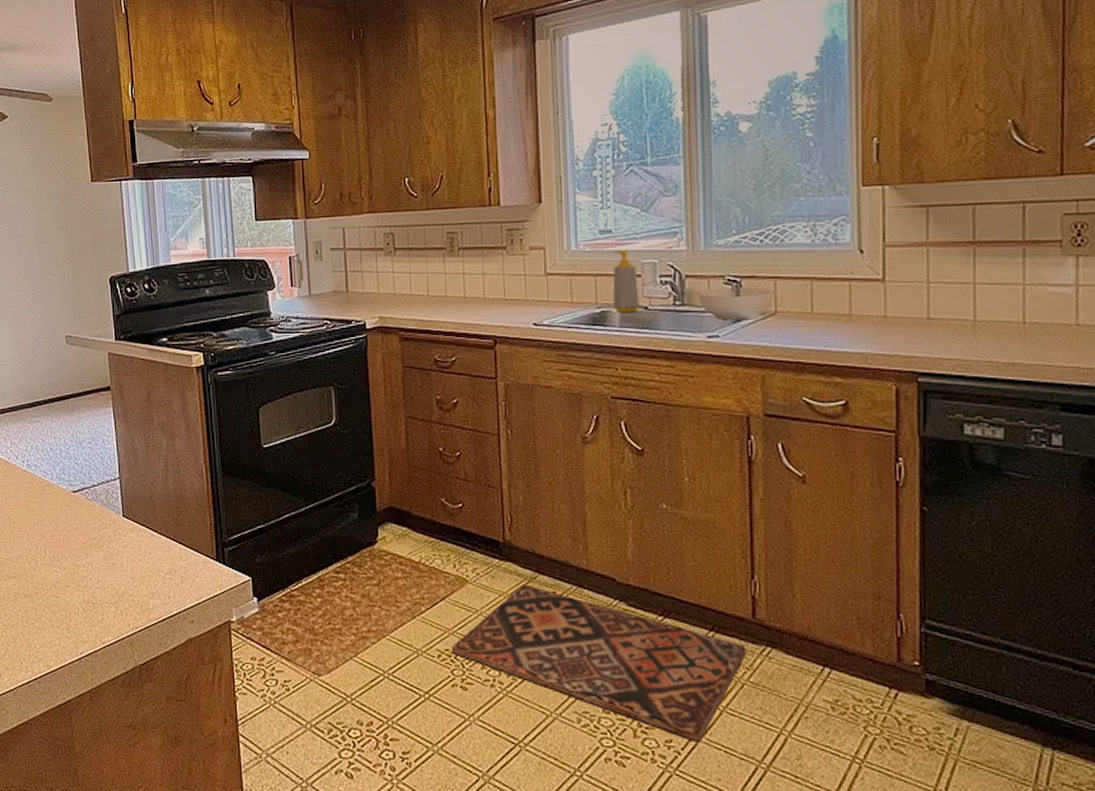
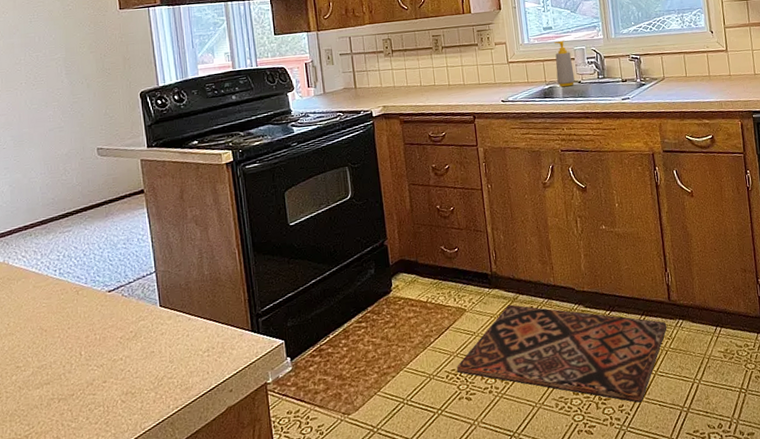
bowl: present [696,287,776,321] -> none [612,61,663,87]

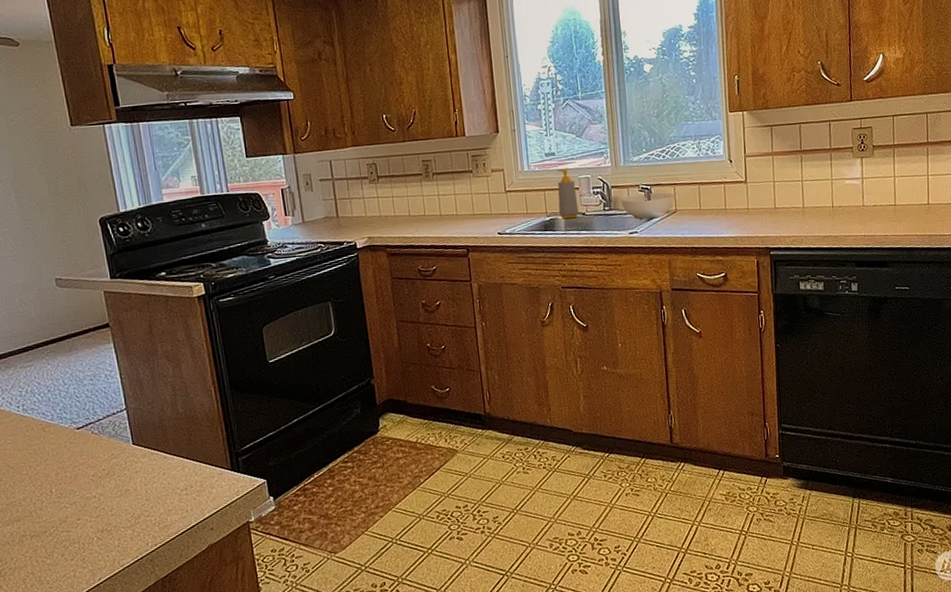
doormat: present [457,304,667,403] -> none [448,446,668,544]
bowl: none [612,61,663,87] -> present [620,192,675,220]

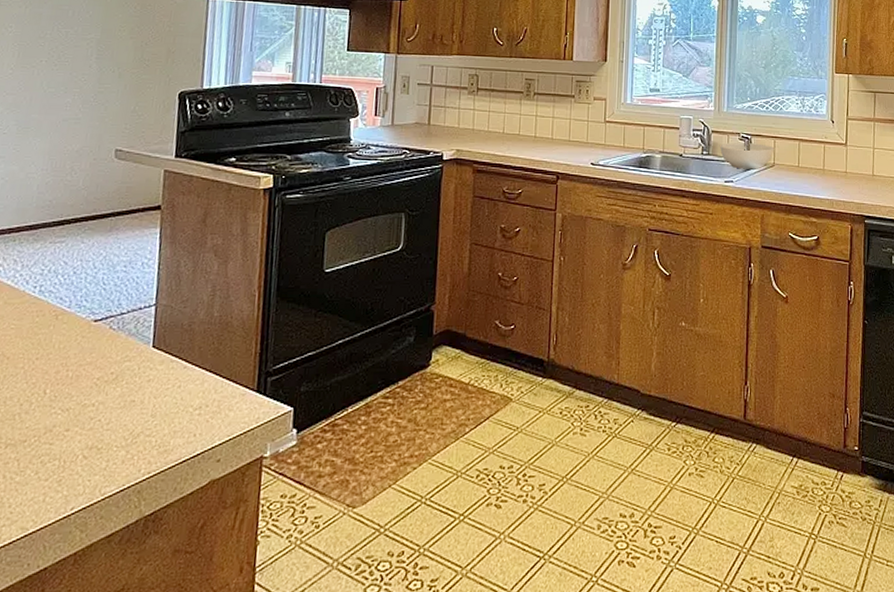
soap bottle: present [556,167,579,219] -> none [656,106,677,159]

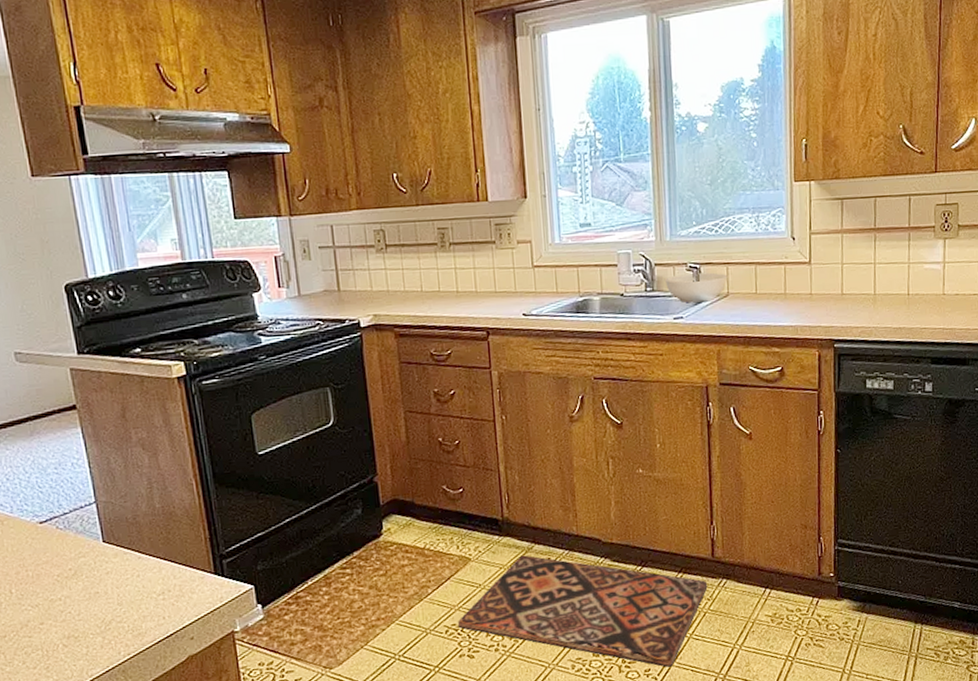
doormat: none [490,400,738,536] -> present [458,555,708,667]

